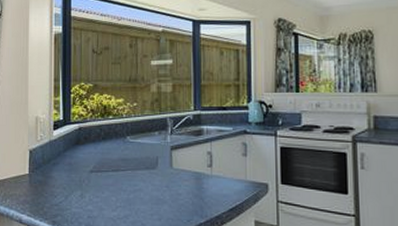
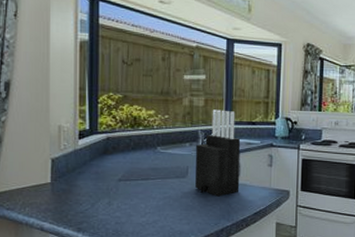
knife block: none [165,95,212,190] -> present [195,109,241,197]

